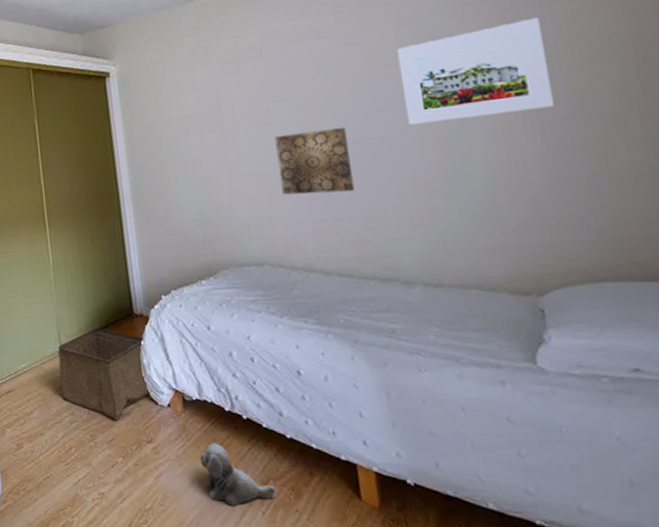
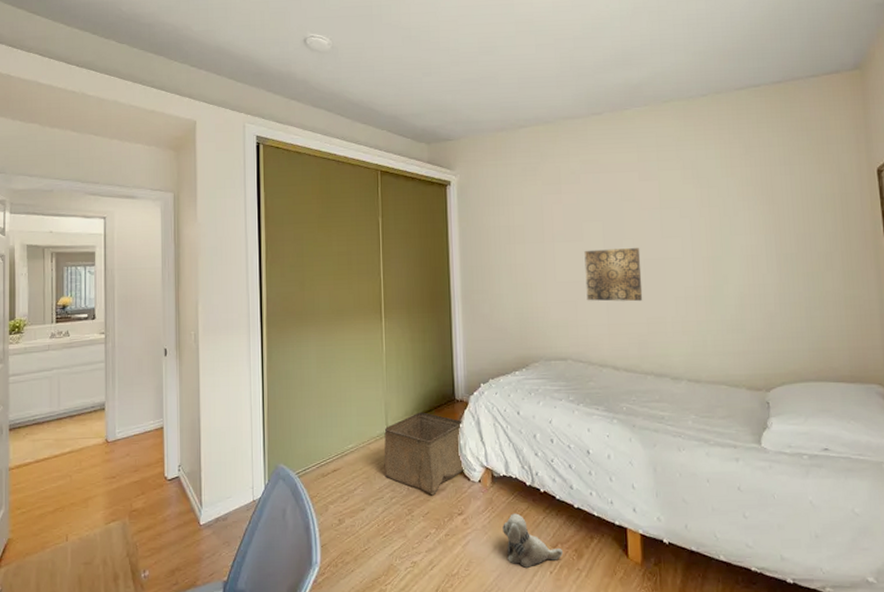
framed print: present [396,17,554,125] -> none [682,173,787,250]

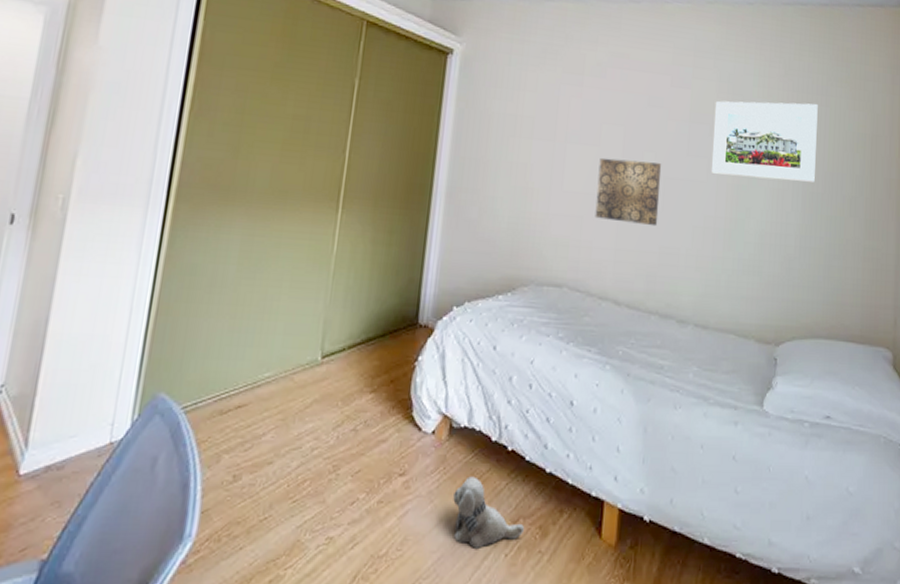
storage bin: present [384,412,465,496] -> none [308,336,424,448]
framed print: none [682,173,787,250] -> present [711,100,818,182]

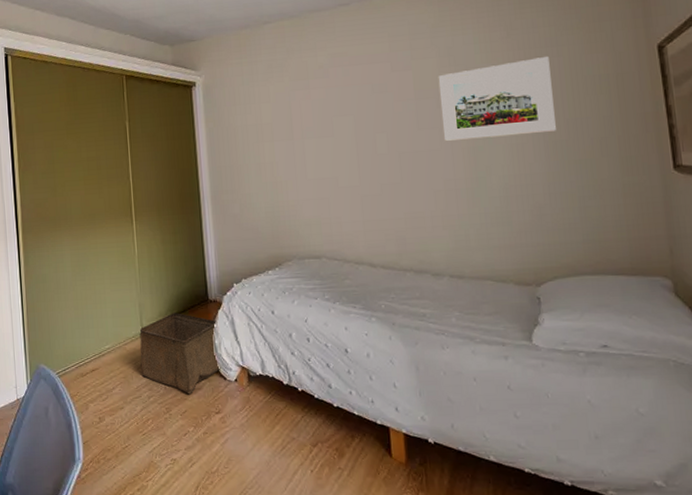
storage bin: none [308,336,424,448] -> present [139,313,221,395]
plush toy: present [453,476,525,548] -> none [261,412,324,466]
wall art: present [595,157,662,227] -> none [335,141,400,198]

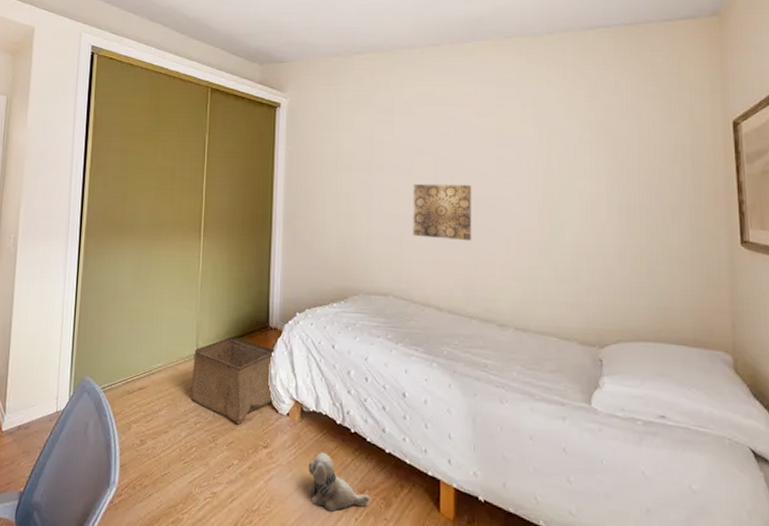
plush toy: none [261,412,324,466] -> present [308,452,371,512]
wall art: none [335,141,400,198] -> present [413,183,472,241]
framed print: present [438,56,556,141] -> none [520,119,630,194]

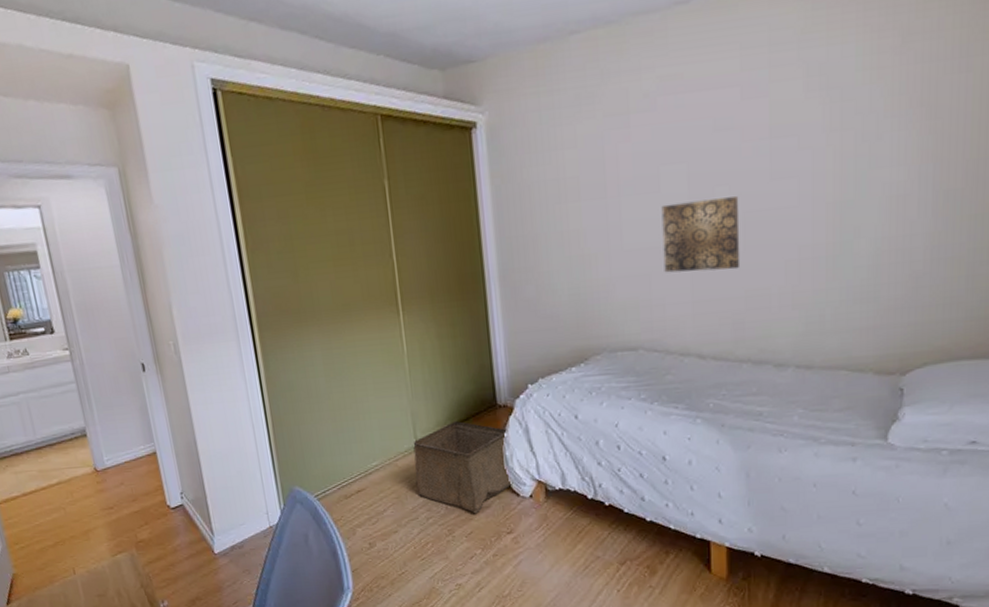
plush toy: present [308,452,371,512] -> none [560,529,633,587]

